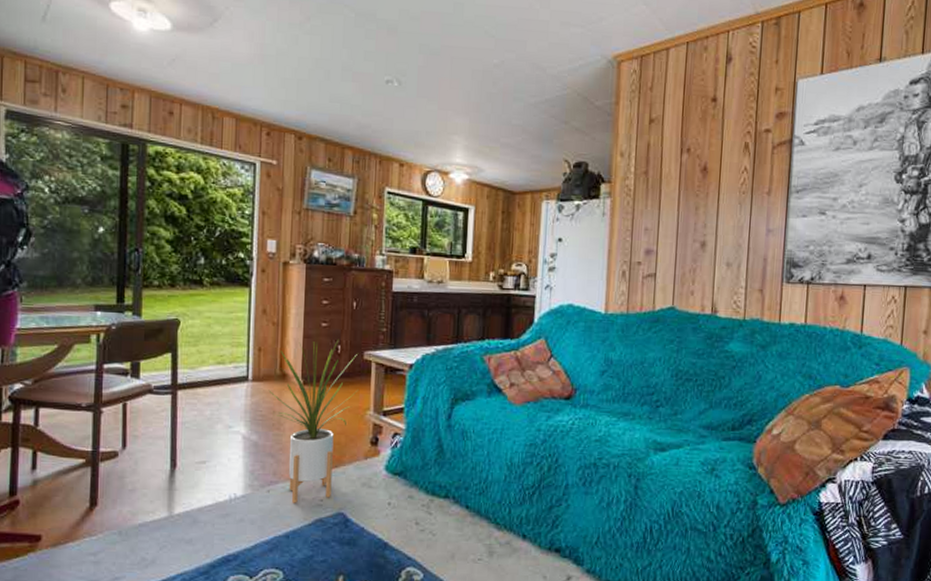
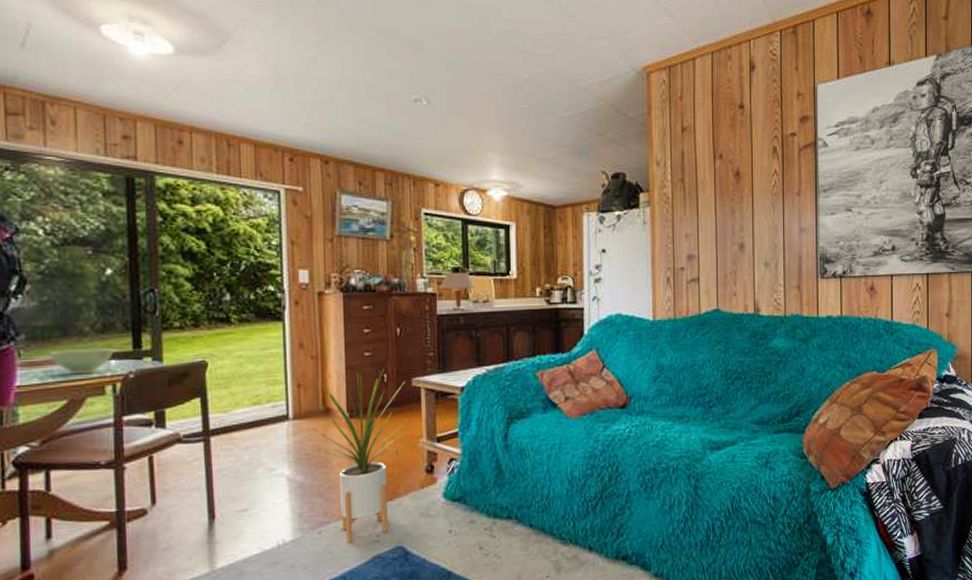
bowl: none [46,298,101,323] -> present [49,348,114,375]
table lamp: none [398,251,431,290] -> present [441,272,475,311]

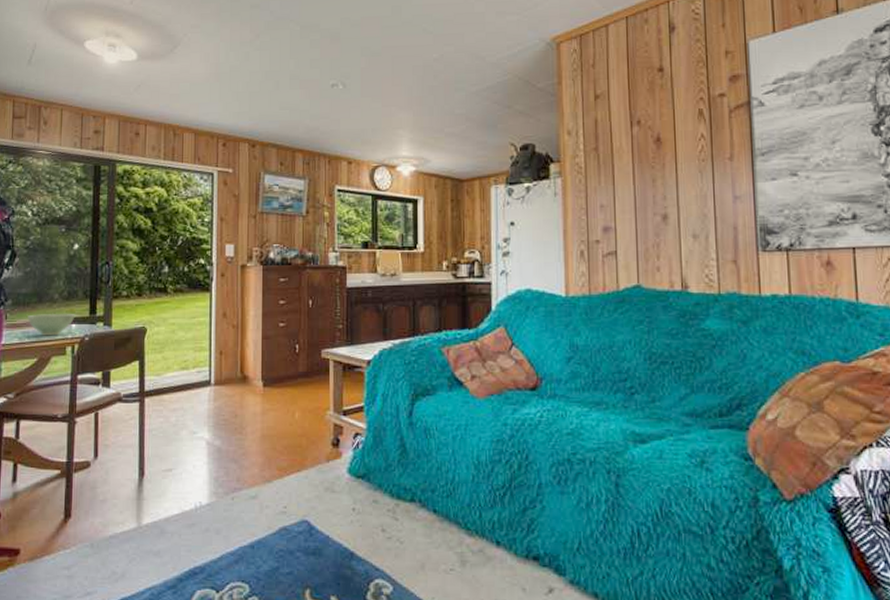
house plant: present [310,367,409,542] -> none [230,338,318,511]
table lamp: present [441,272,475,311] -> none [351,246,383,284]

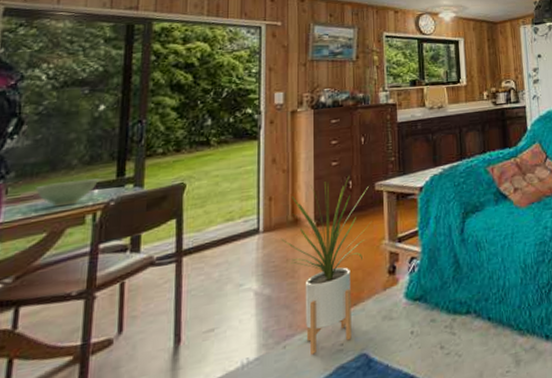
house plant: none [230,338,318,511] -> present [281,175,372,355]

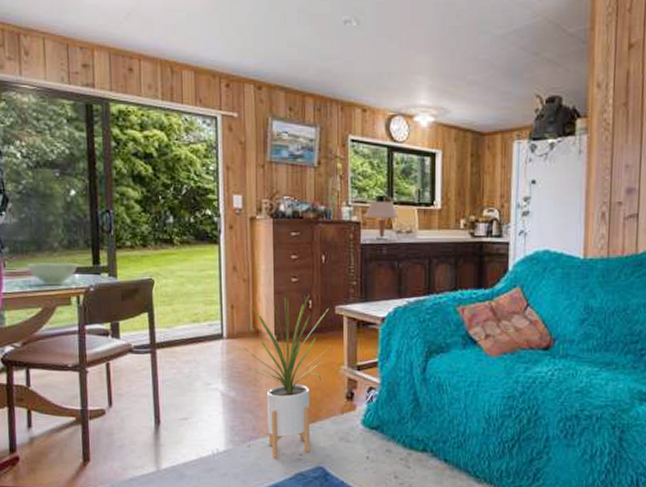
table lamp: none [400,83,431,118] -> present [365,201,399,241]

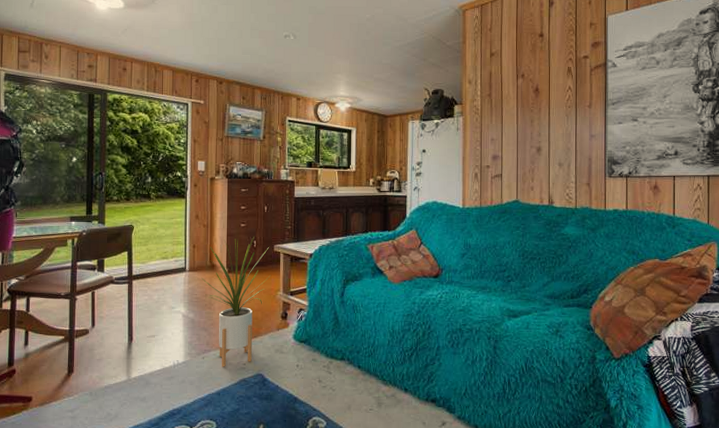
bowl: present [27,262,78,286] -> none [34,212,75,231]
table lamp: present [365,201,399,241] -> none [298,165,324,195]

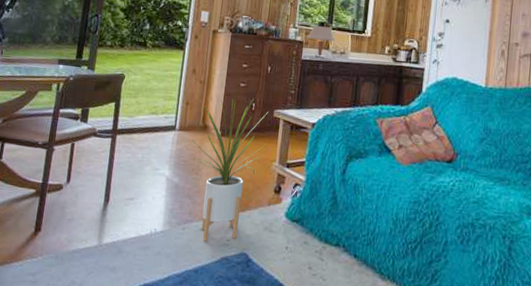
table lamp: none [298,165,324,195] -> present [307,25,336,59]

